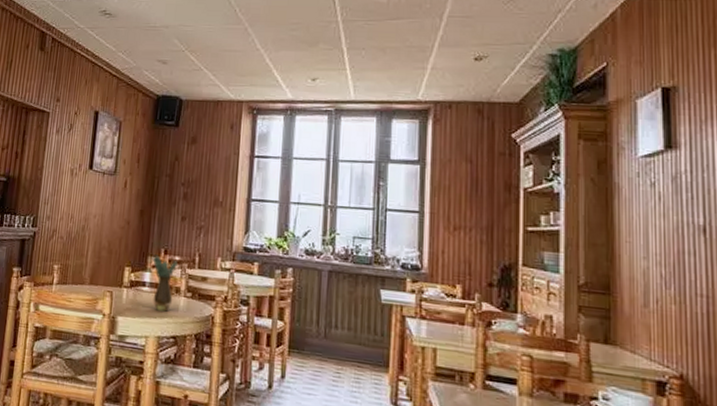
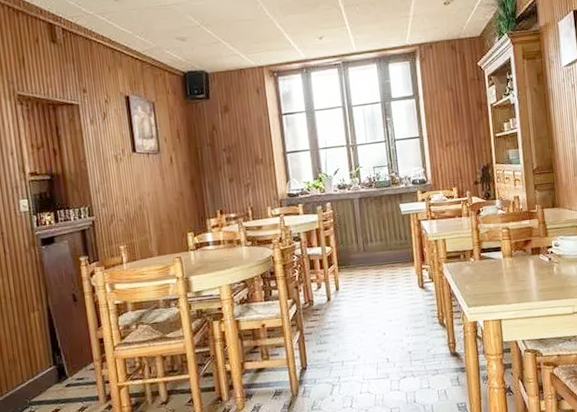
vase: present [151,253,178,312] -> none [209,215,236,263]

